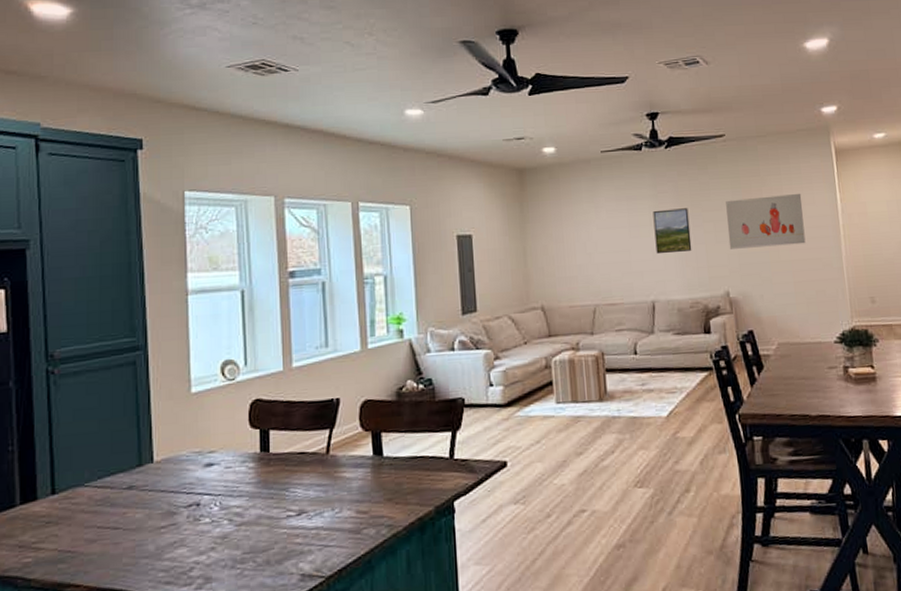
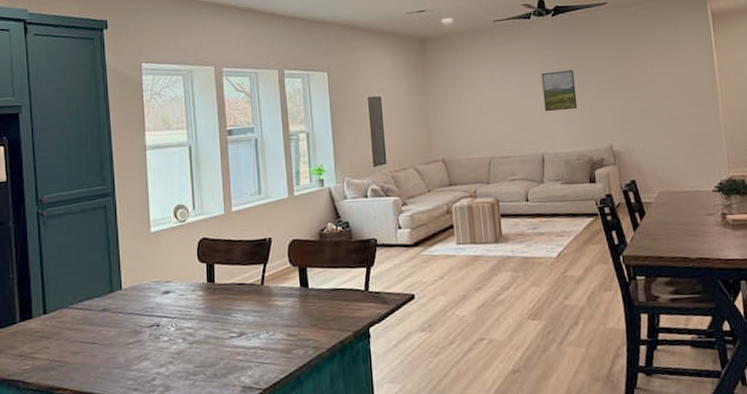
wall art: present [726,193,806,249] -> none [608,54,684,107]

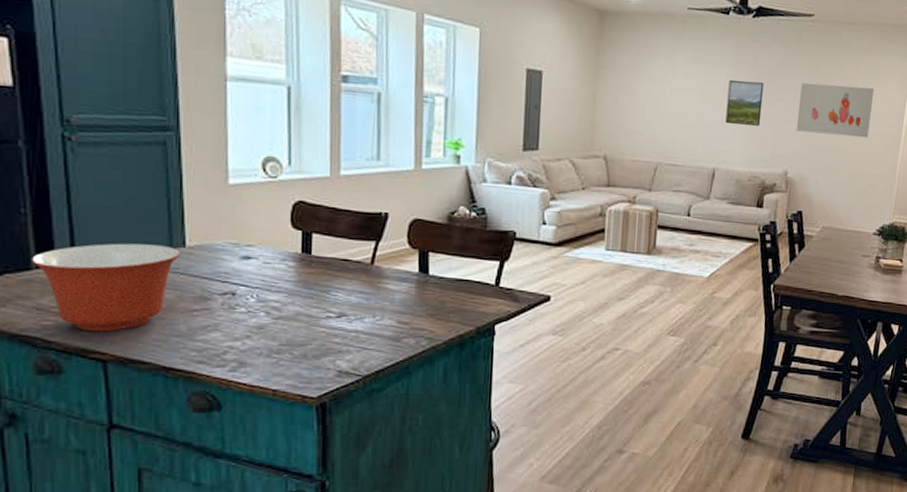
mixing bowl: none [16,290,118,371] -> present [30,243,180,332]
wall art: none [608,54,684,107] -> present [796,82,875,138]

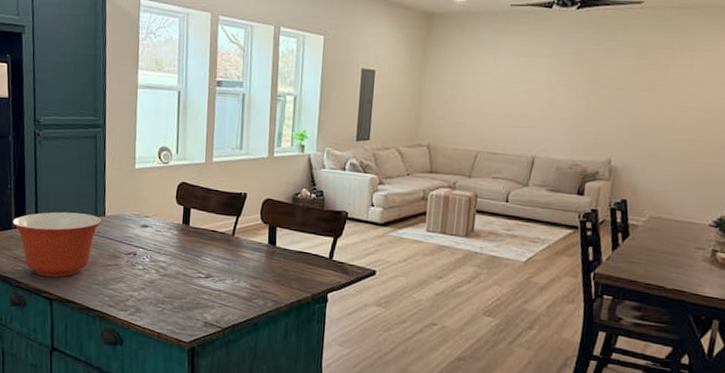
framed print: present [725,79,764,126] -> none [546,70,588,115]
wall art: present [796,82,875,138] -> none [621,70,713,125]

